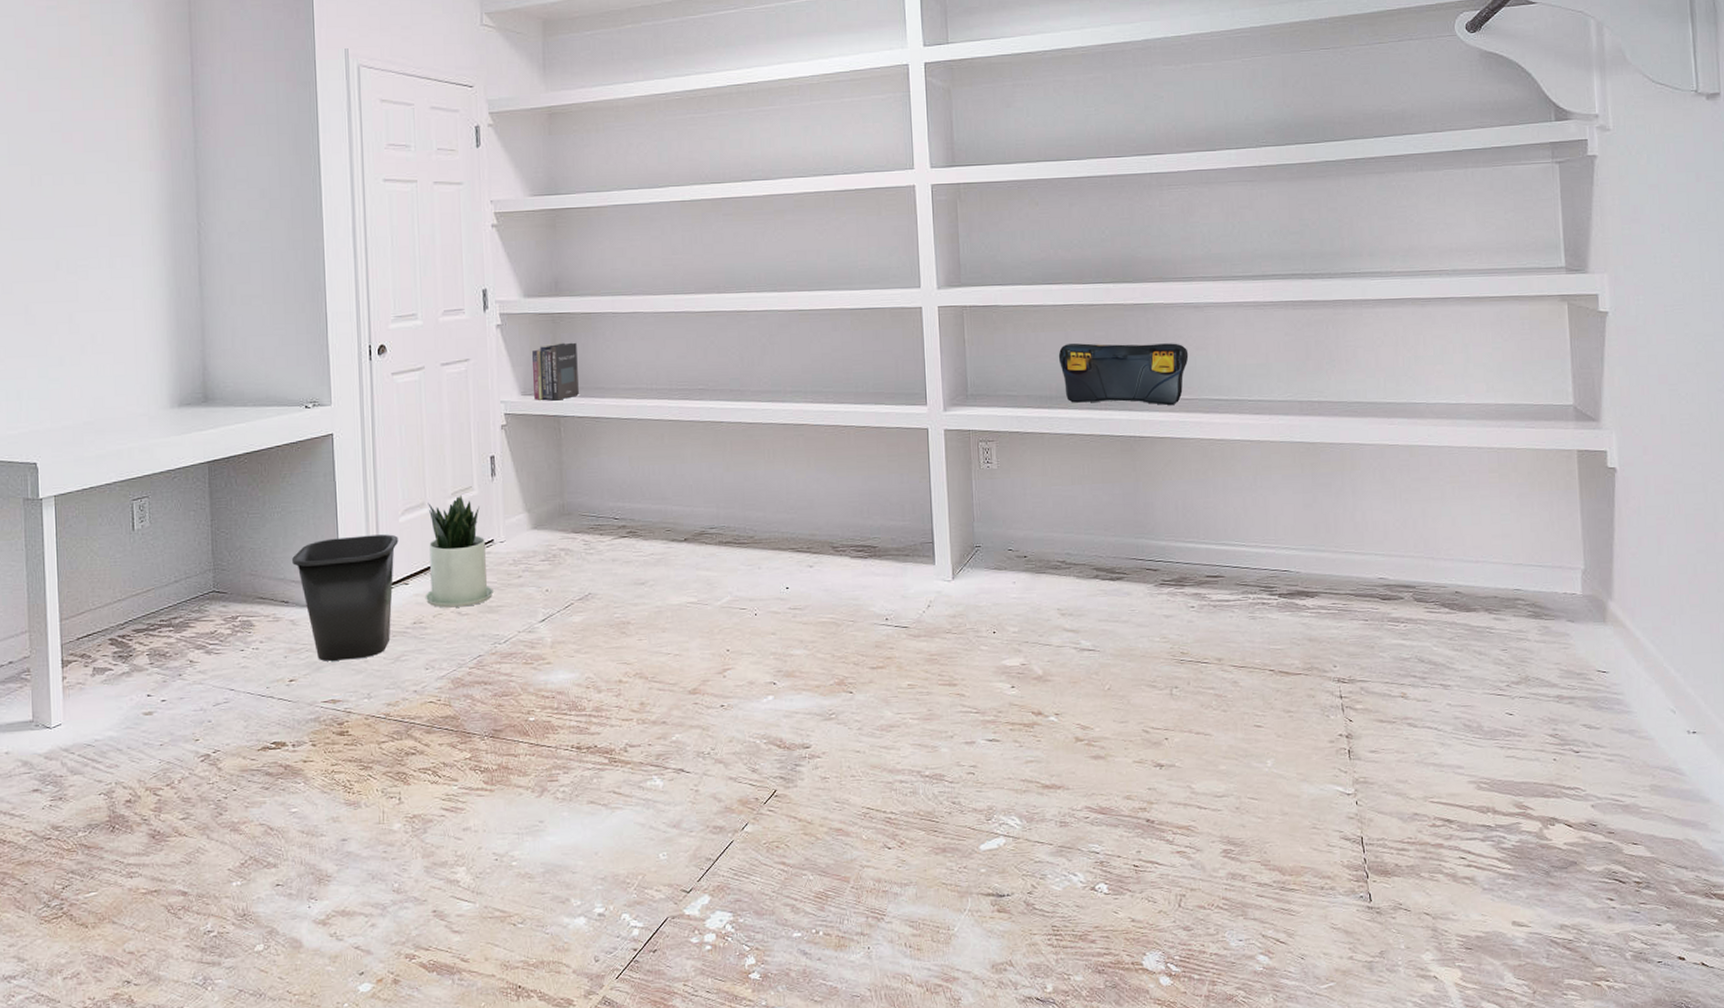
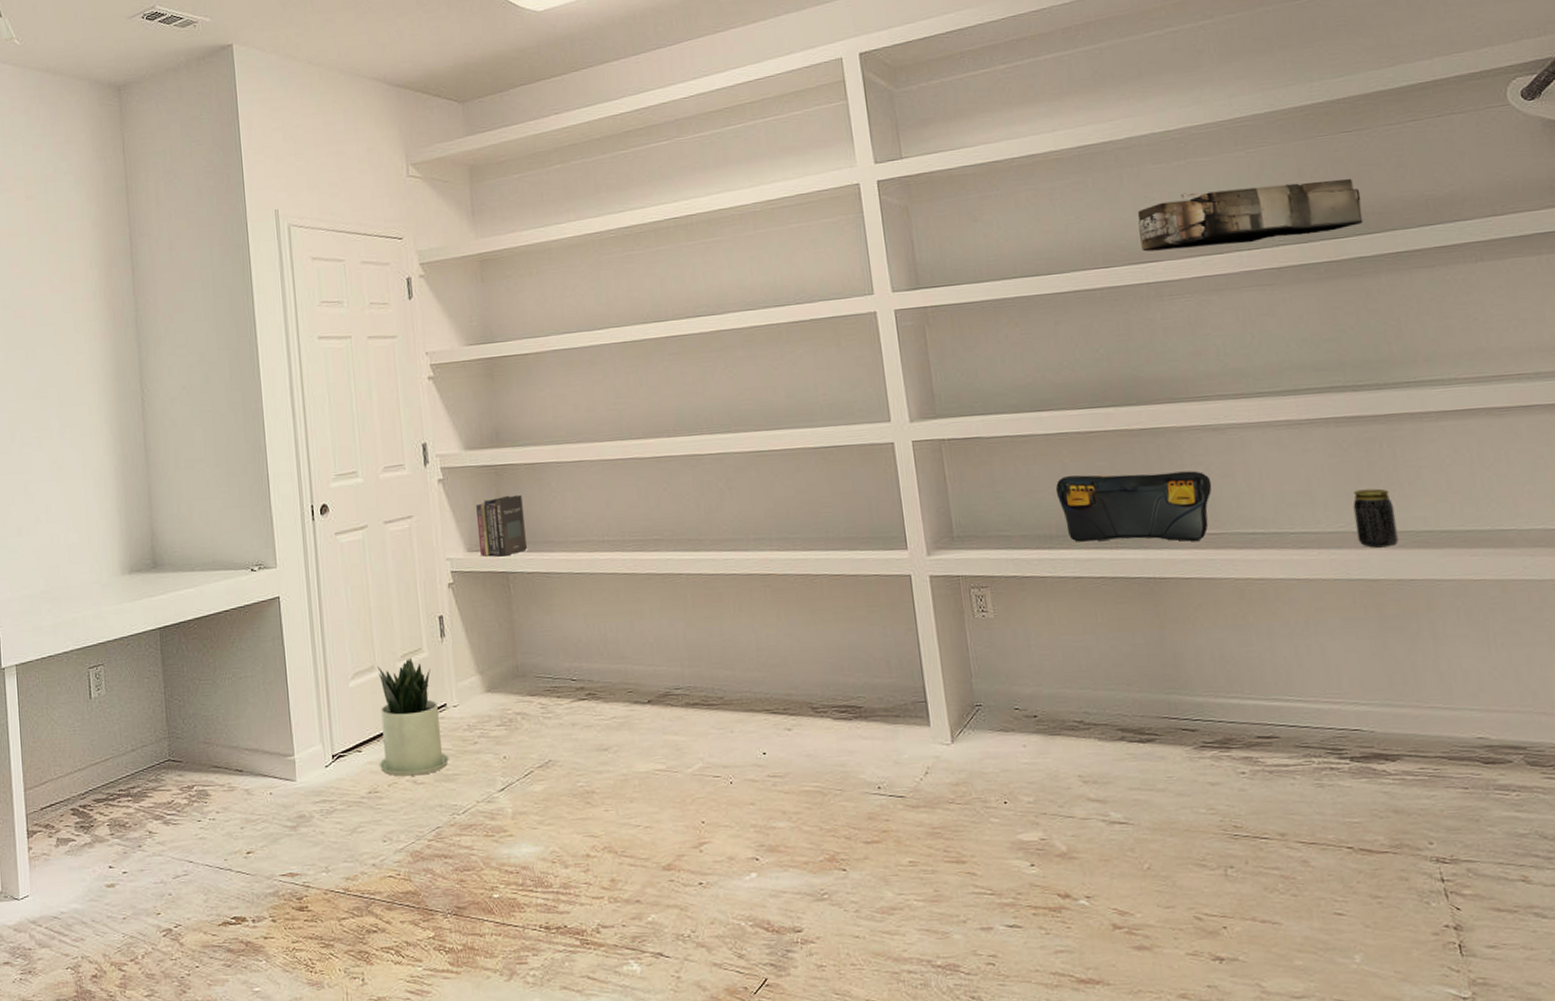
waste bin: present [292,534,399,661] -> none [244,699,350,833]
storage container: none [1147,91,1332,145] -> present [1138,179,1363,252]
jar: none [1300,364,1334,415] -> present [1352,488,1399,548]

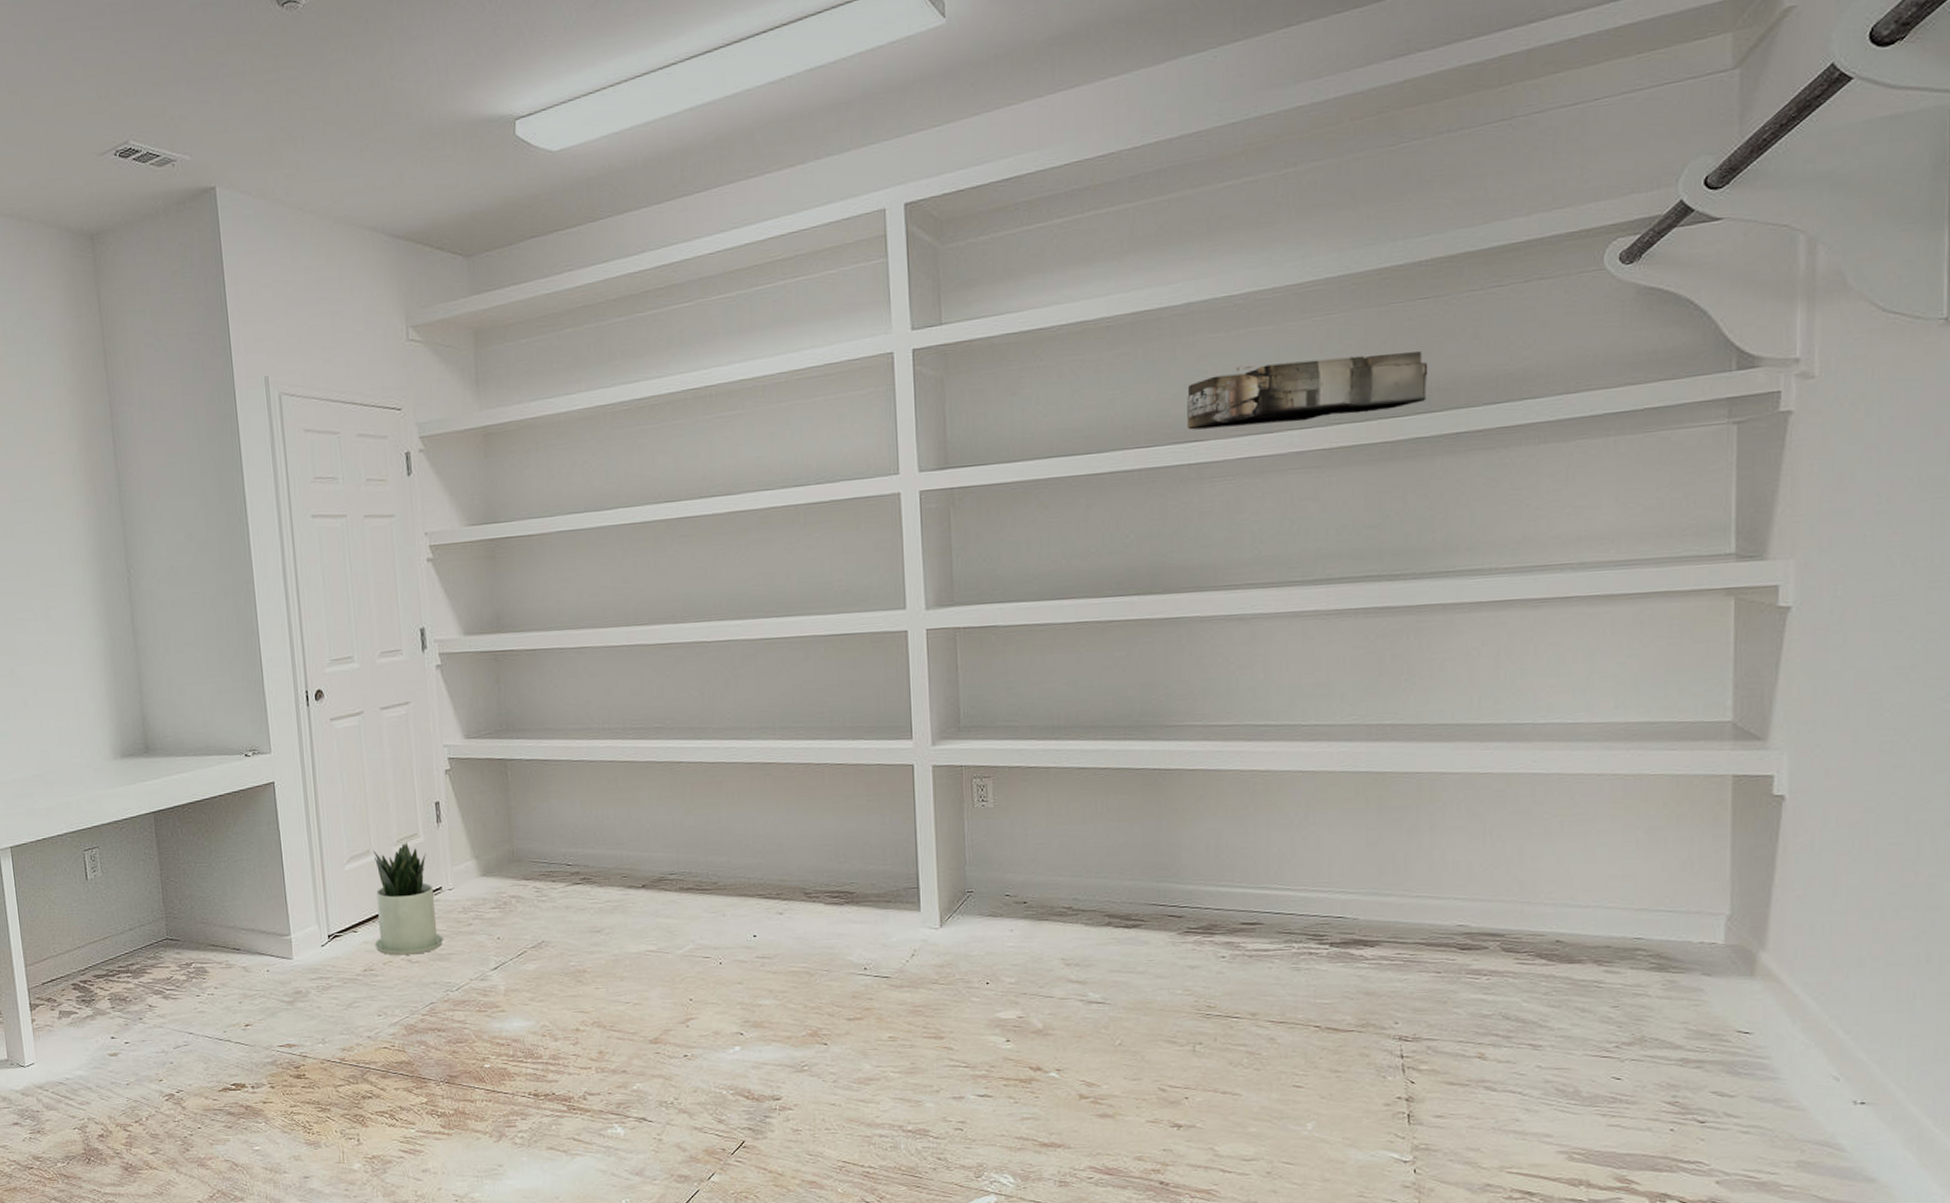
books: present [476,494,527,557] -> none [475,681,526,744]
toolbox: present [1055,470,1212,542] -> none [1069,661,1229,733]
jar: present [1352,488,1399,548] -> none [1370,681,1411,741]

